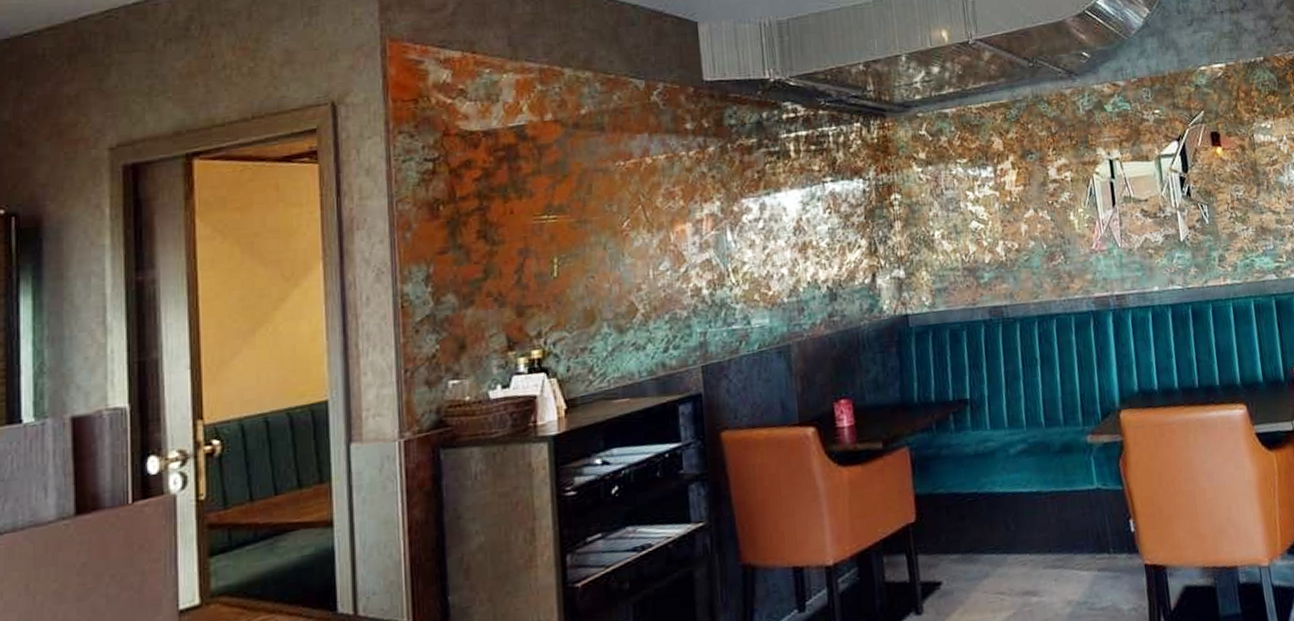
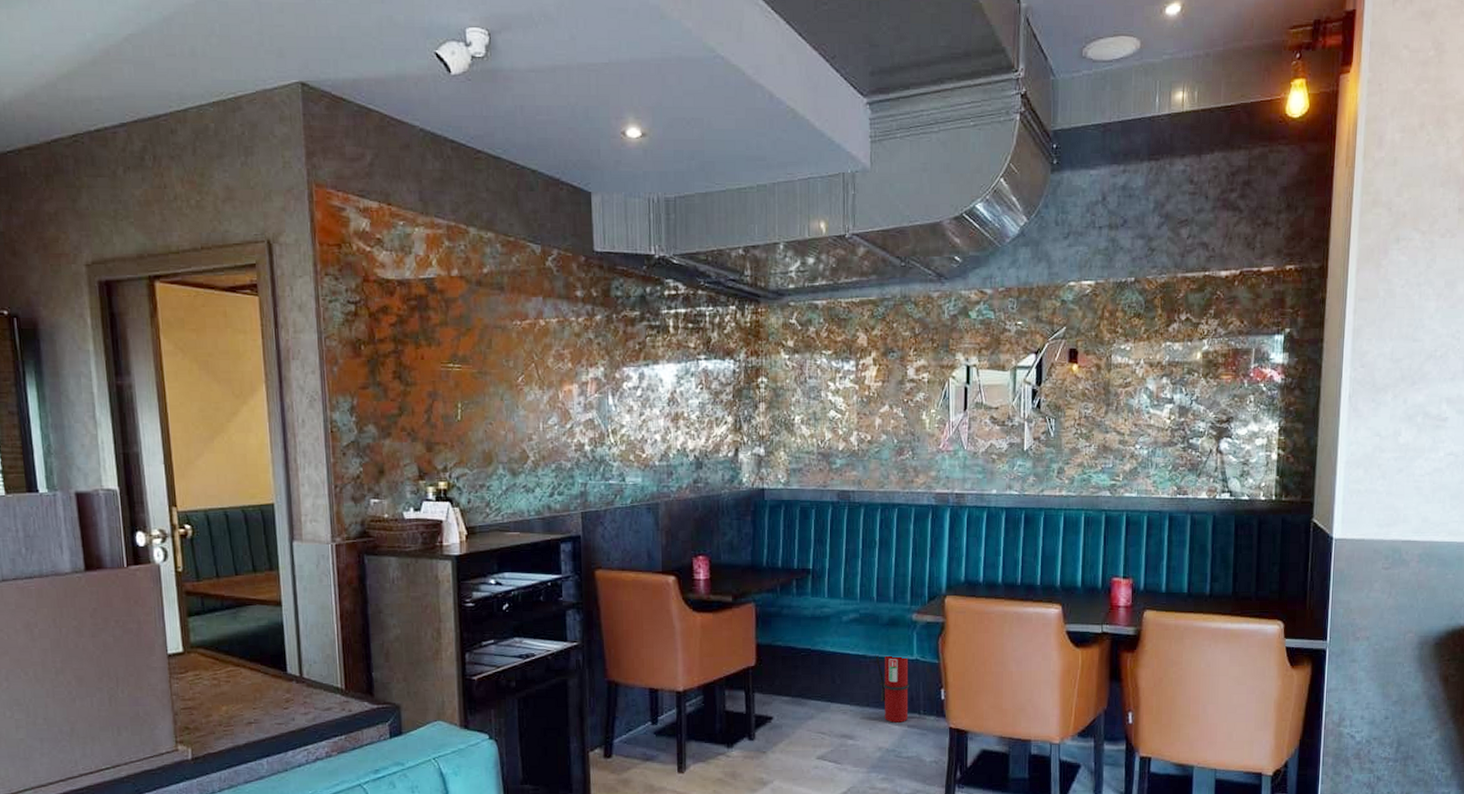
fire extinguisher: none [1051,488,1096,569] -> present [875,654,910,723]

